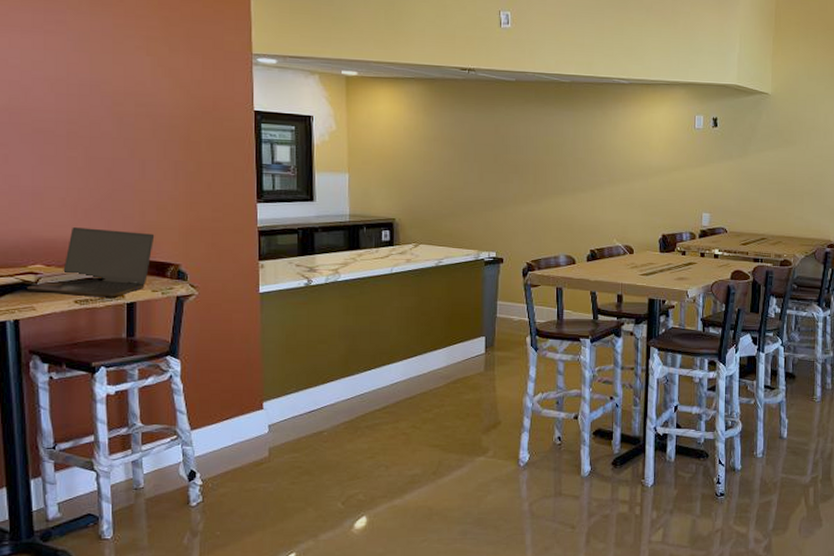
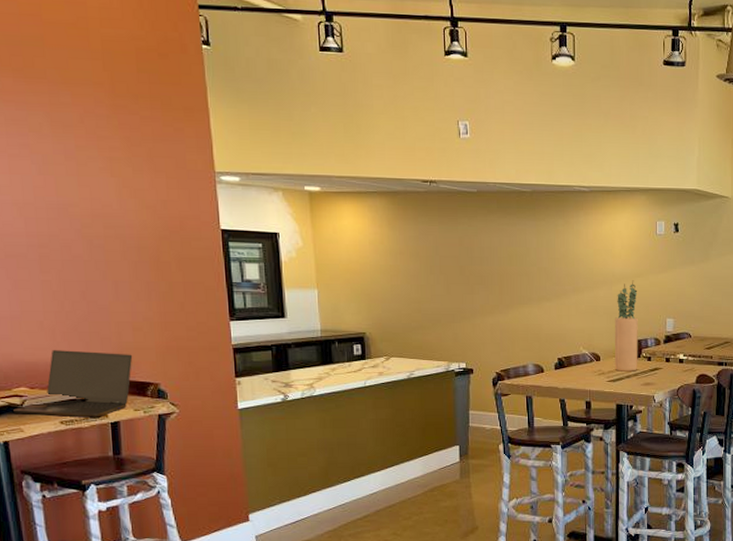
vase: none [648,173,674,266] -> present [614,280,638,372]

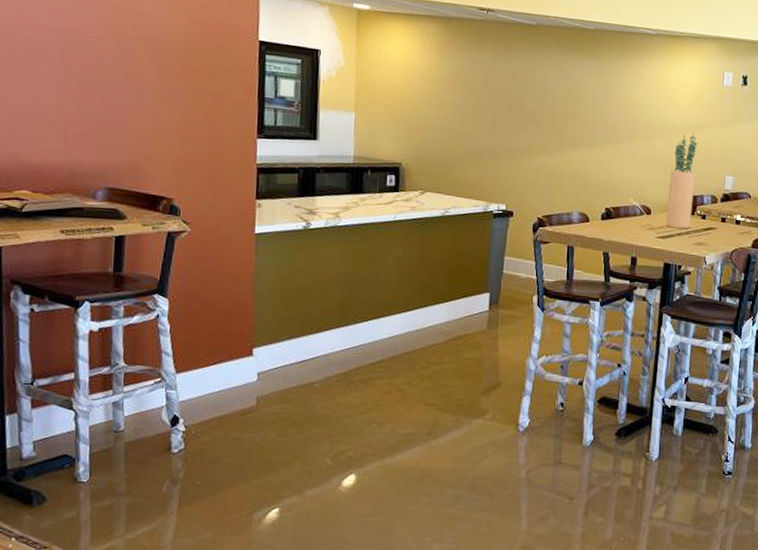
laptop: present [12,350,133,418] -> none [10,153,148,230]

